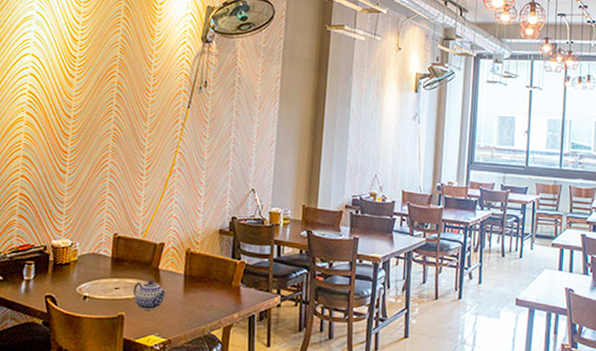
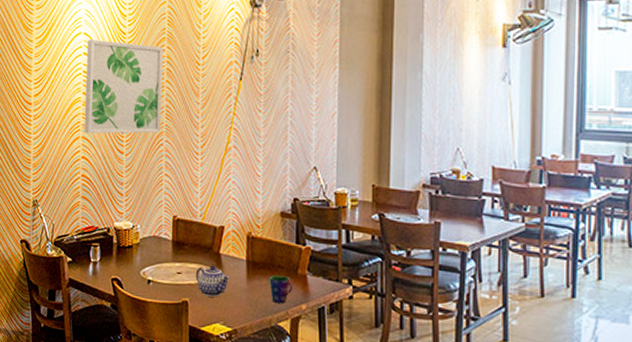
wall art: none [25,60,115,154] -> present [84,39,164,134]
cup: none [204,288,227,313] -> present [269,275,293,303]

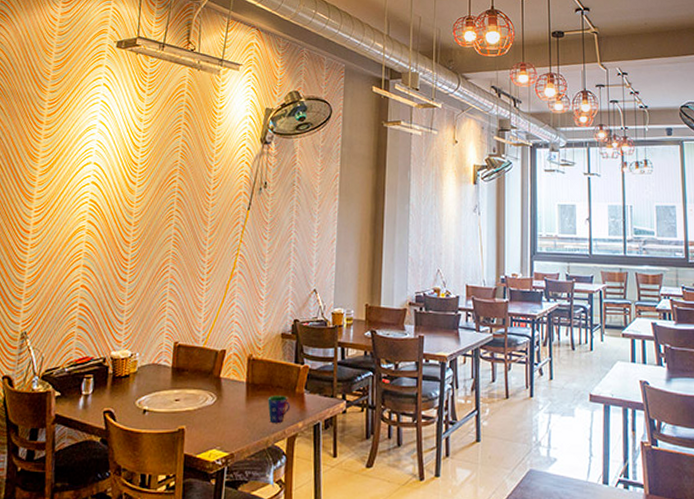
wall art: present [84,39,164,134] -> none [86,168,175,262]
teapot: present [195,265,230,297] -> none [194,389,229,422]

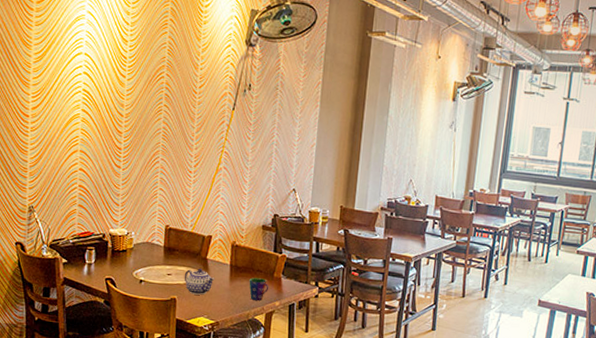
teapot: none [194,389,229,422] -> present [184,268,215,295]

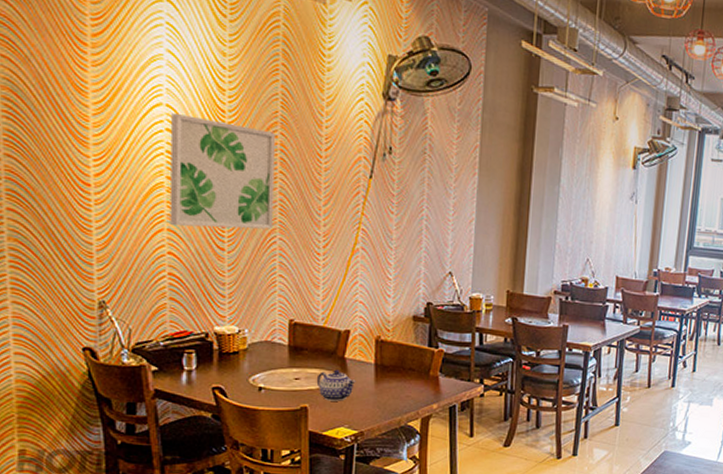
wall art: none [82,59,163,152] -> present [169,113,276,230]
cup: present [249,277,269,301] -> none [399,378,424,404]

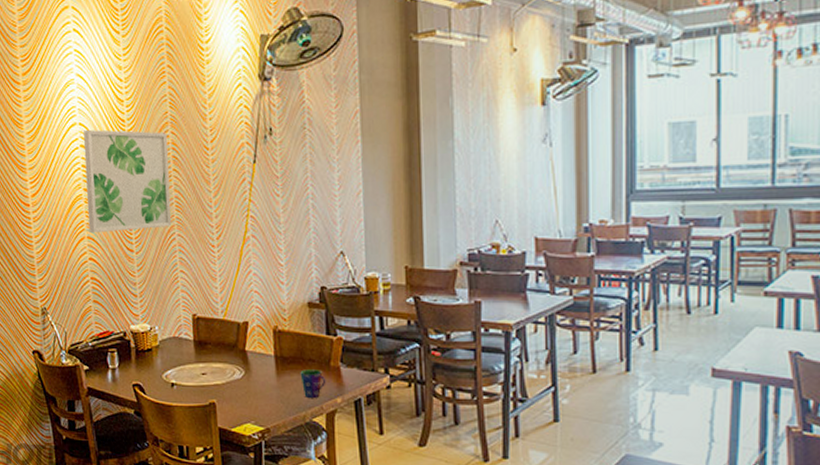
teapot: present [316,369,356,401] -> none [221,363,258,396]
cup: none [399,378,424,404] -> present [300,369,326,398]

